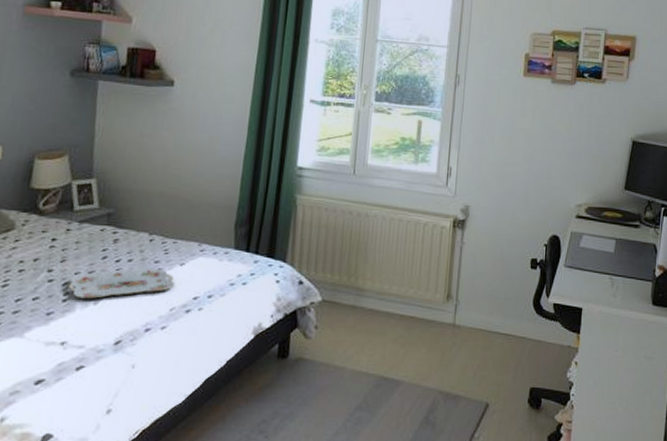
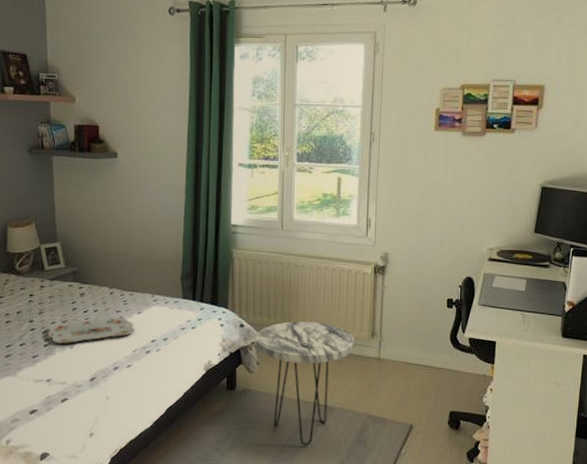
side table: none [314,279,428,427] -> present [255,321,355,445]

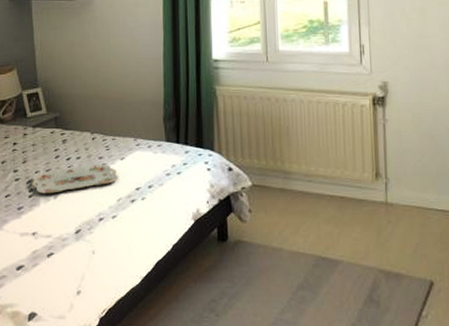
side table: present [255,321,355,445] -> none [245,163,357,305]

